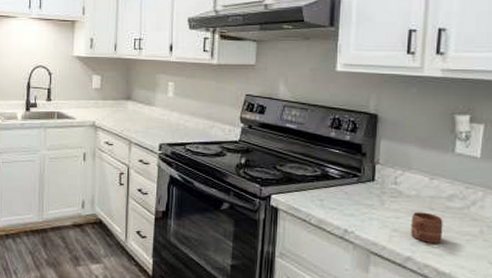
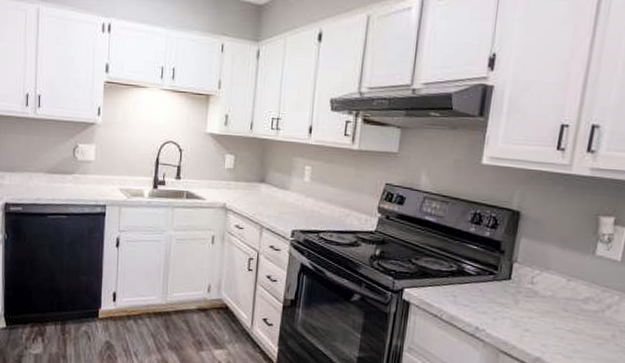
mug: present [410,212,443,243] -> none [542,313,576,345]

